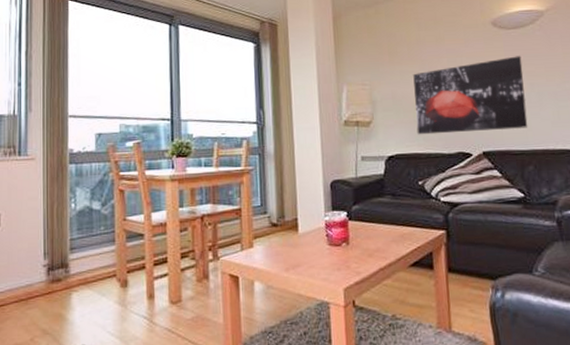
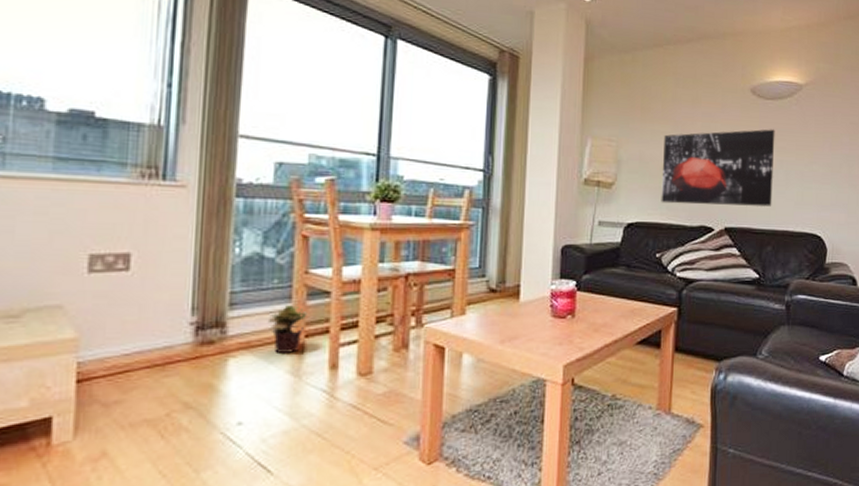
potted plant: none [98,247,128,287] -> present [267,305,308,353]

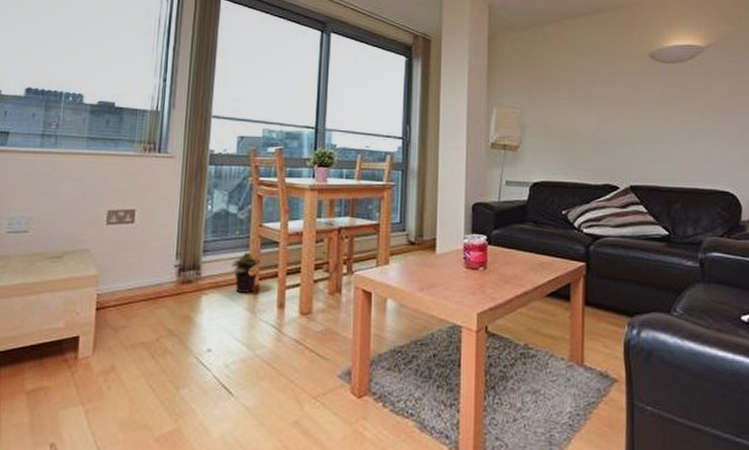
wall art: present [661,129,775,207] -> none [564,91,678,165]

